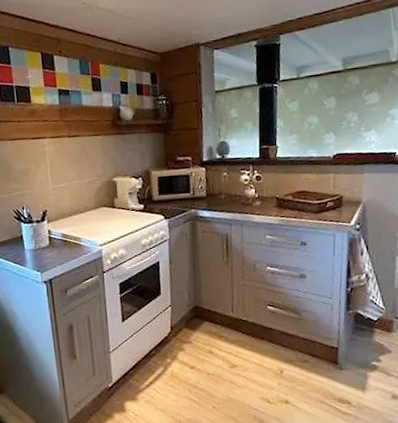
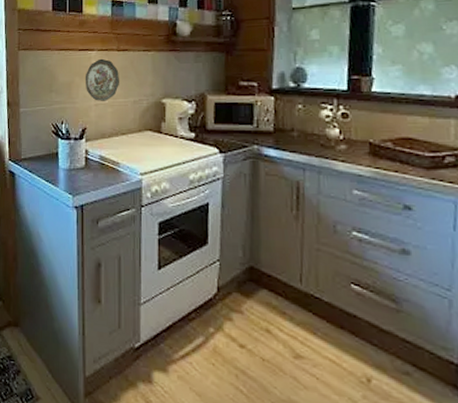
decorative plate: none [40,145,73,185] -> present [85,58,119,101]

